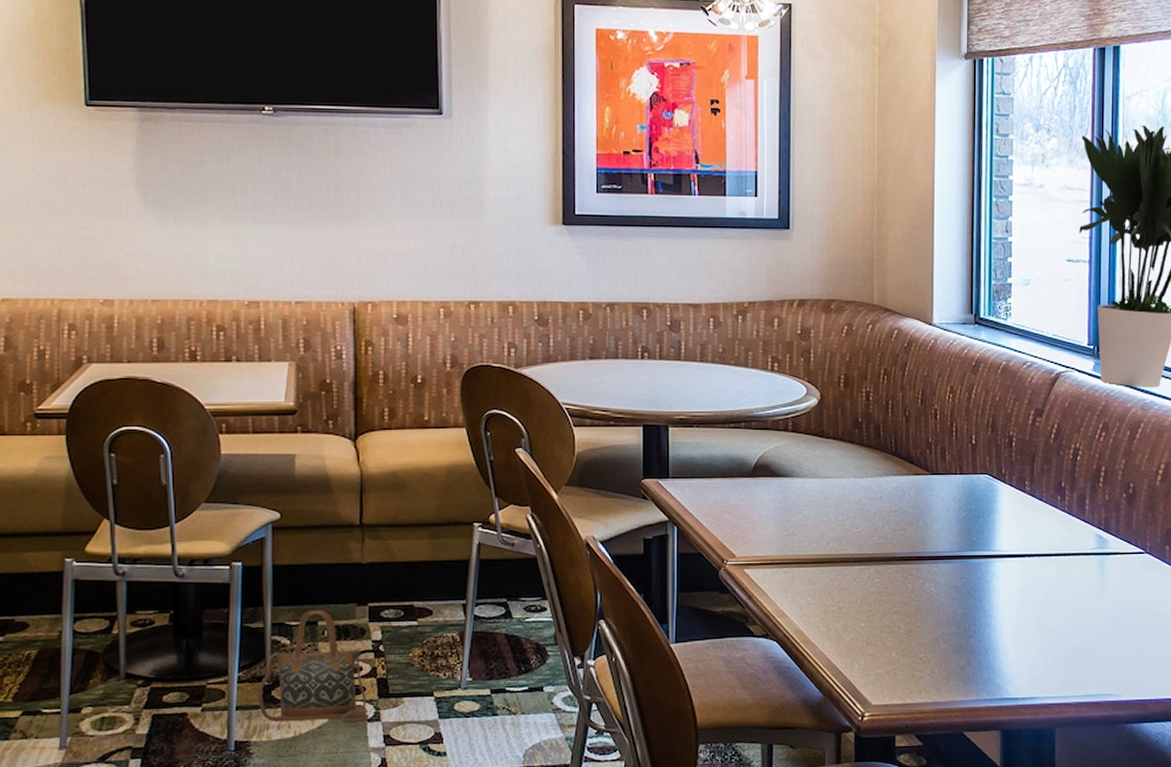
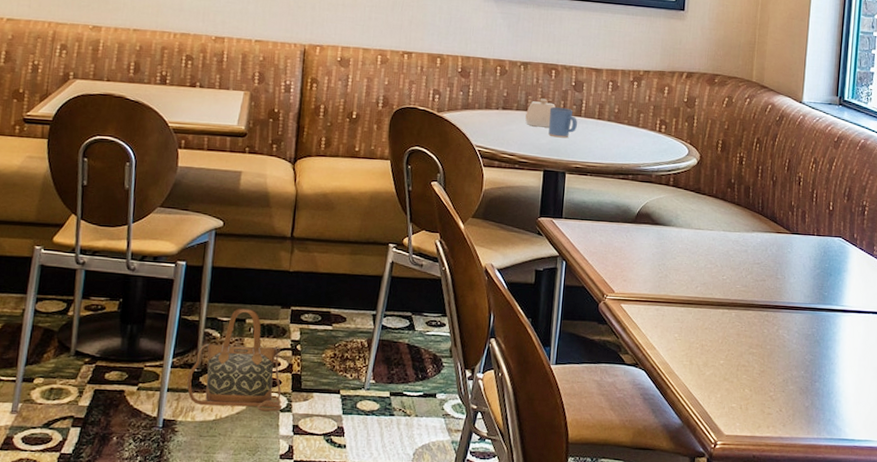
sugar bowl: none [617,343,650,377] -> present [525,98,556,129]
mug: none [644,351,677,387] -> present [548,106,577,138]

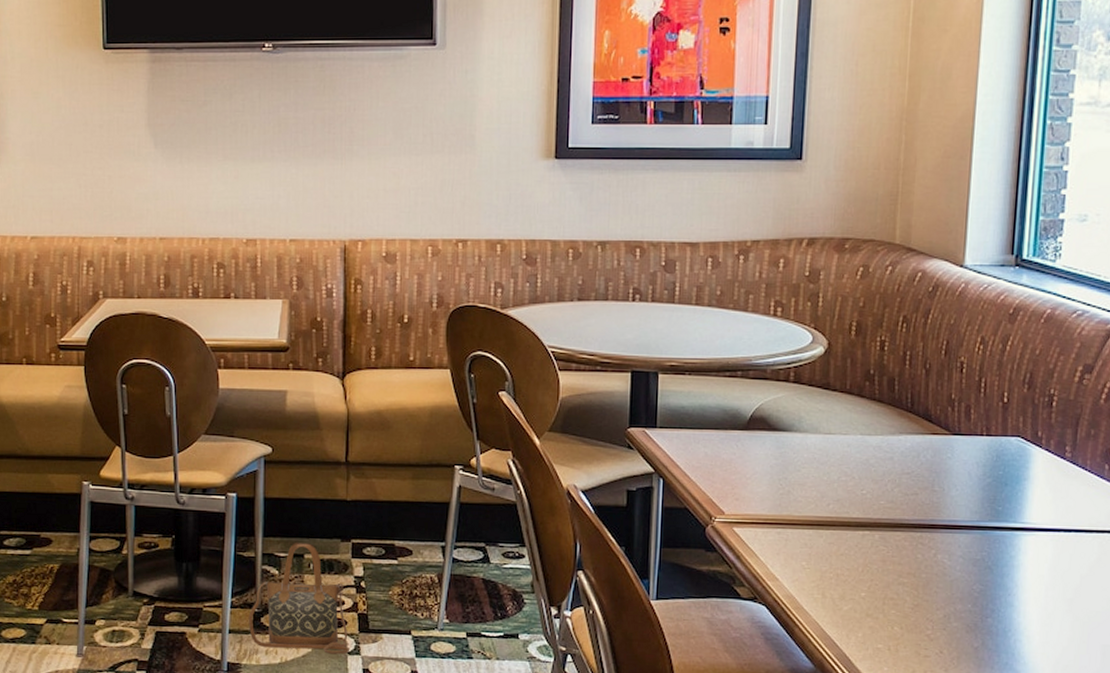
sugar bowl: present [525,98,556,129] -> none [606,284,642,321]
mug: present [548,106,577,138] -> none [635,293,670,331]

